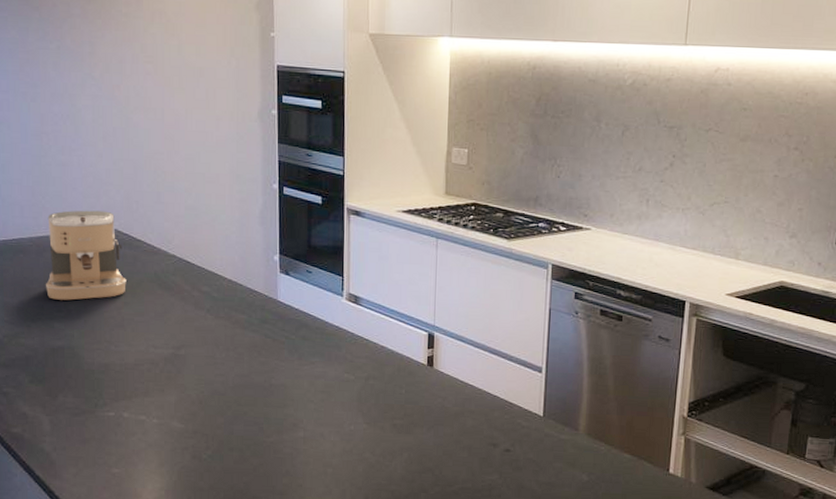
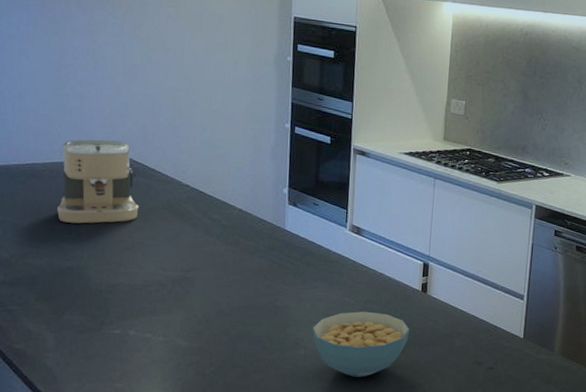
cereal bowl: none [311,388,417,461] -> present [312,311,410,377]

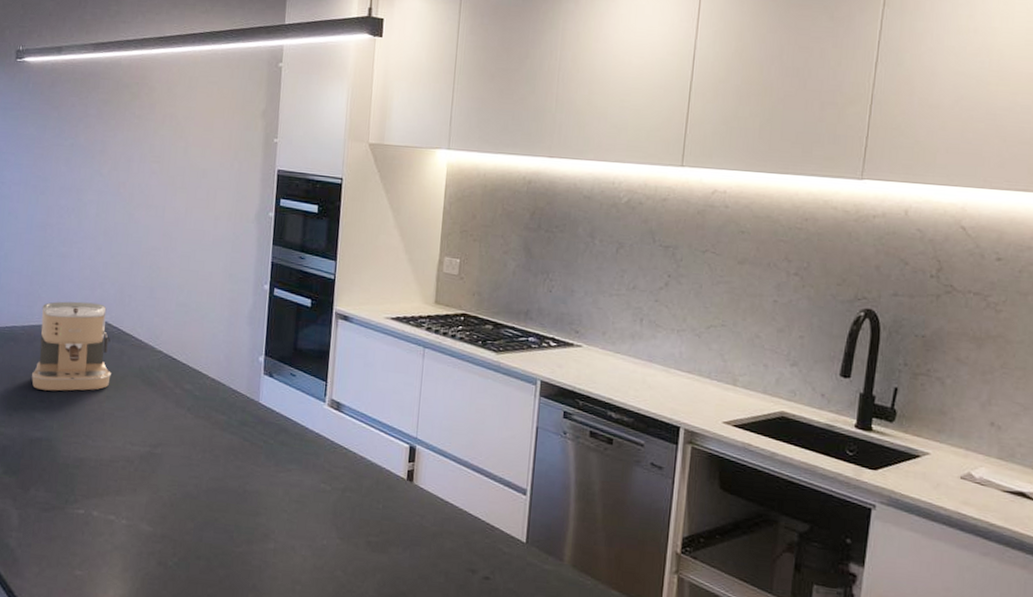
cereal bowl: present [312,311,410,377] -> none [284,500,393,580]

